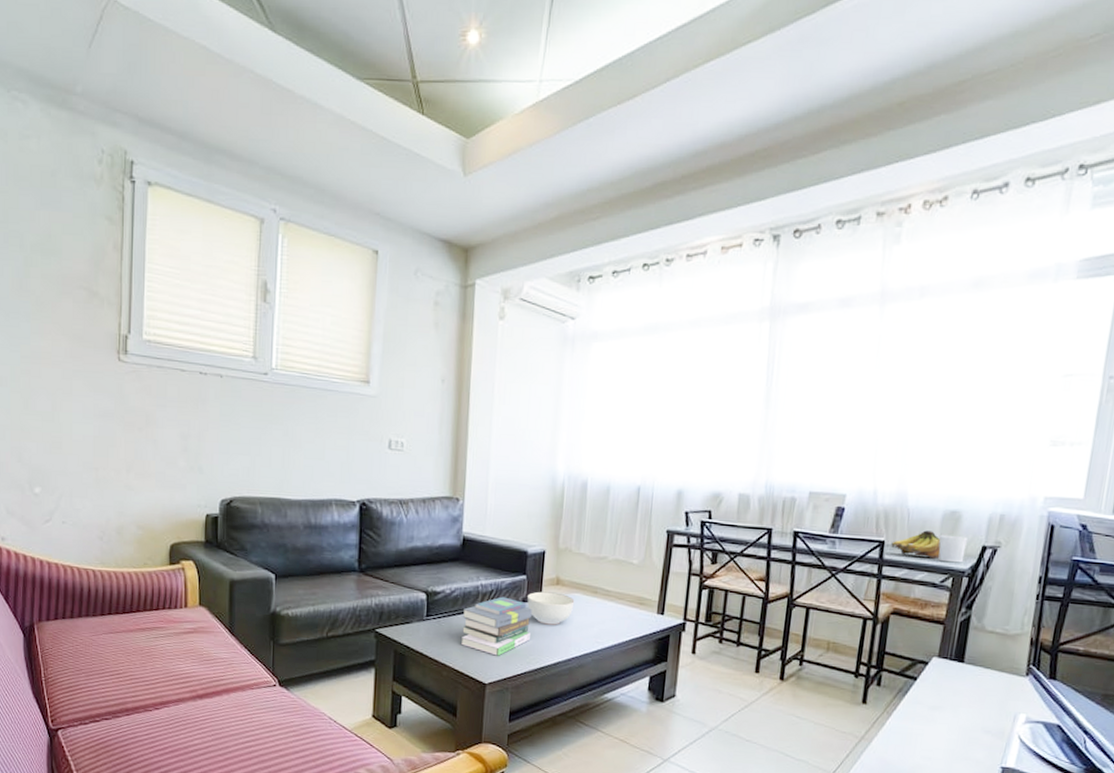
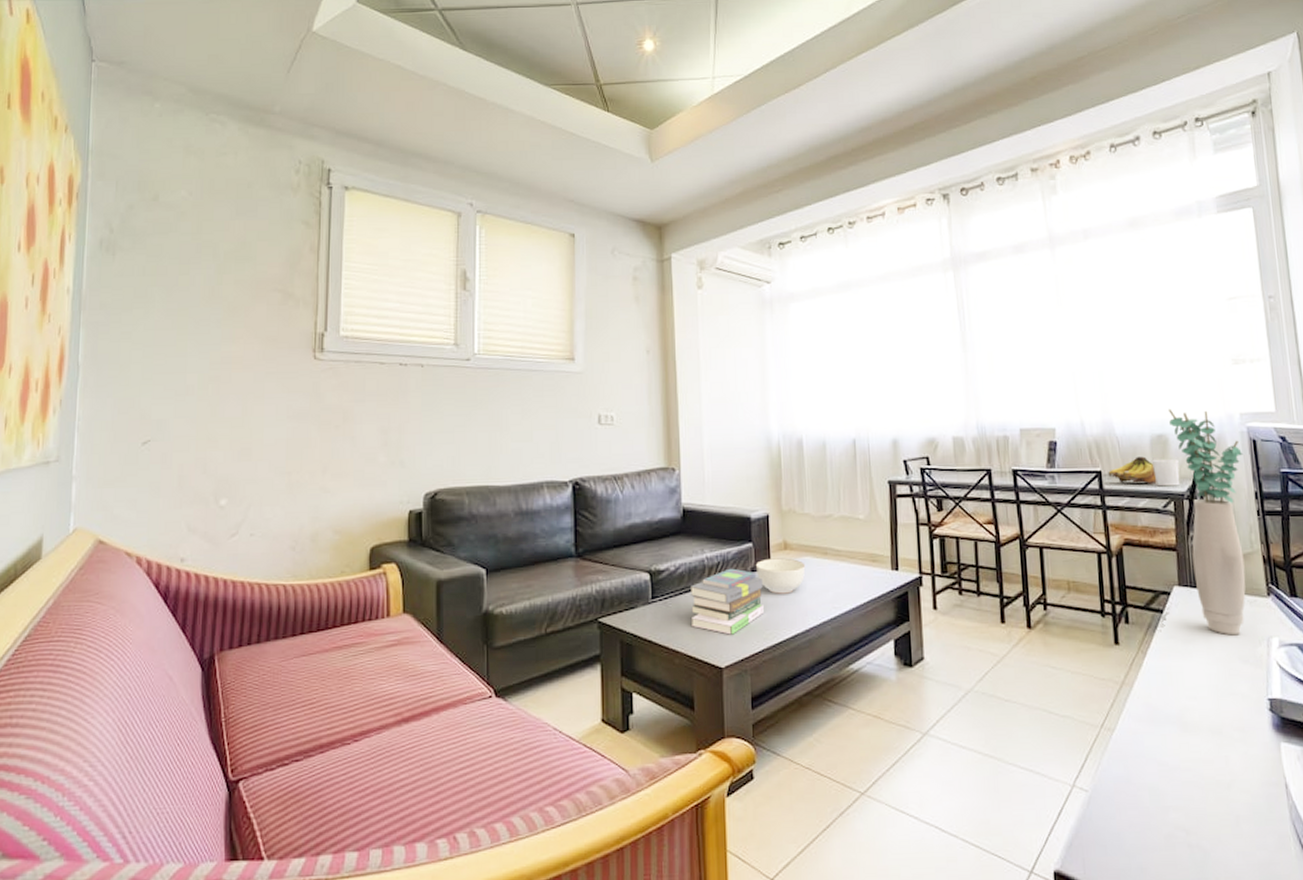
vase: none [955,485,1037,708] -> present [1168,409,1246,636]

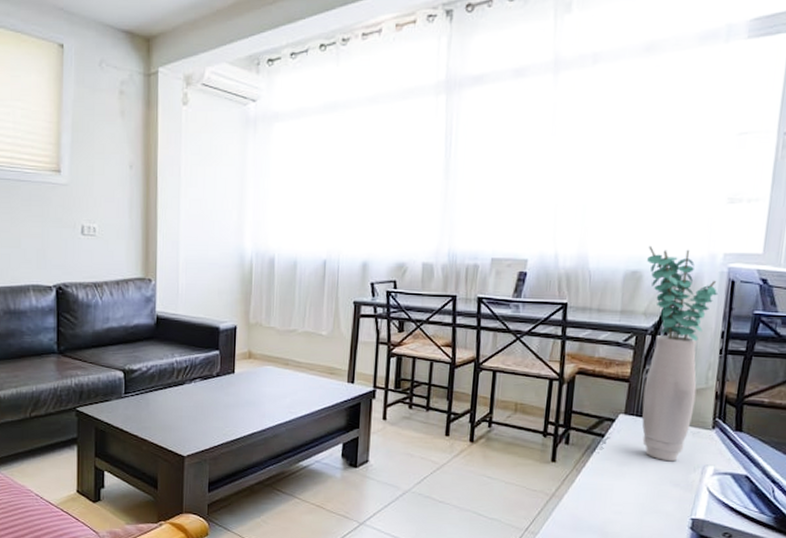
books: present [691,568,764,635] -> none [159,372,226,429]
bowl: present [755,558,806,594] -> none [220,365,267,398]
fruit: present [1108,456,1157,484] -> none [574,291,623,318]
candle holder: present [1151,458,1181,487] -> none [620,294,649,322]

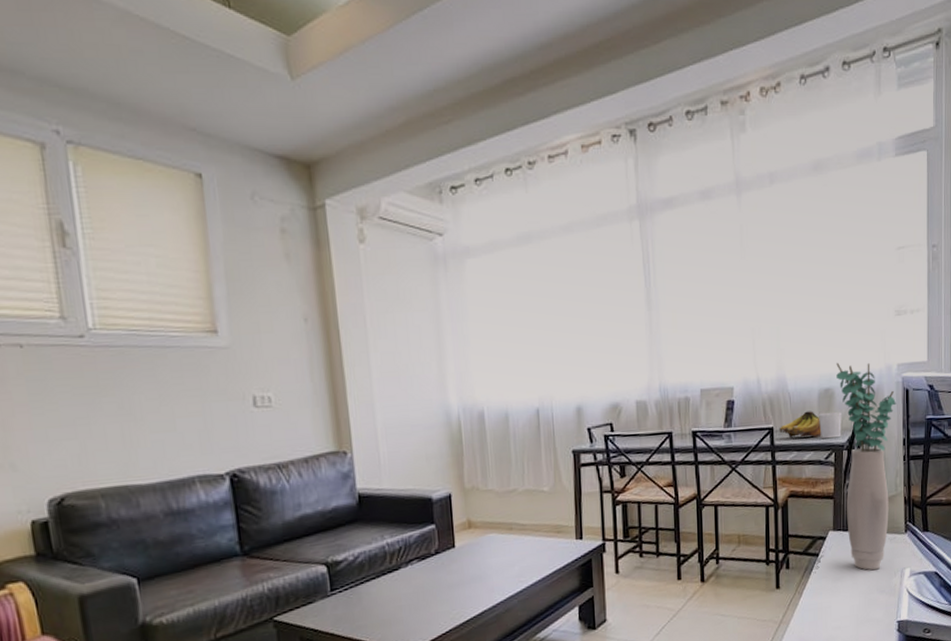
fruit: none [574,291,623,318] -> present [779,411,822,439]
candle holder: none [620,294,649,322] -> present [818,411,842,439]

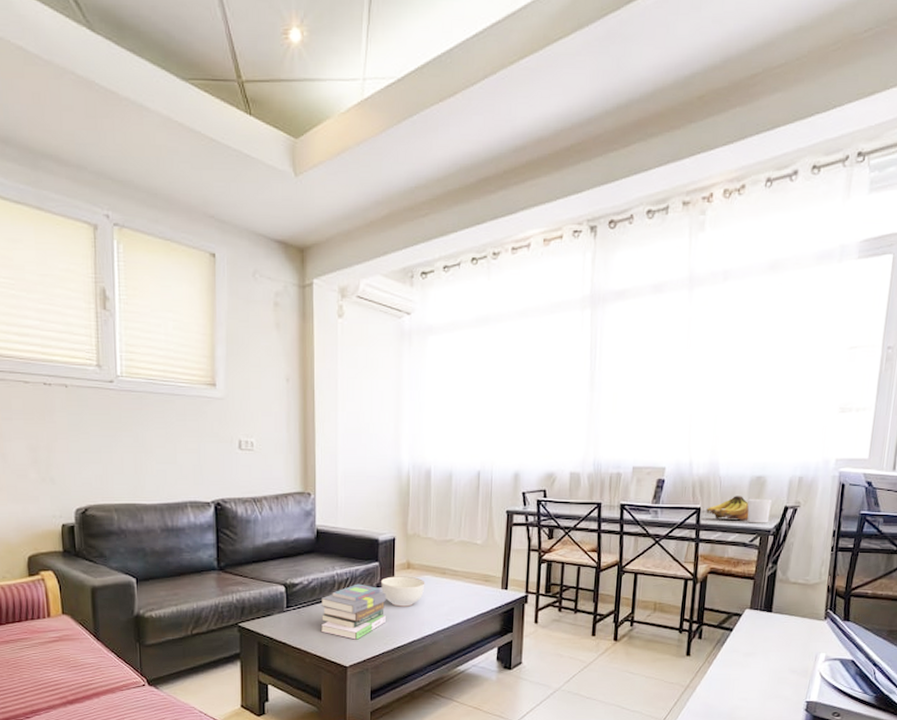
books: none [372,552,450,619] -> present [322,584,386,640]
bowl: none [439,536,491,574] -> present [380,576,425,607]
vase: present [836,362,897,571] -> none [765,452,831,651]

